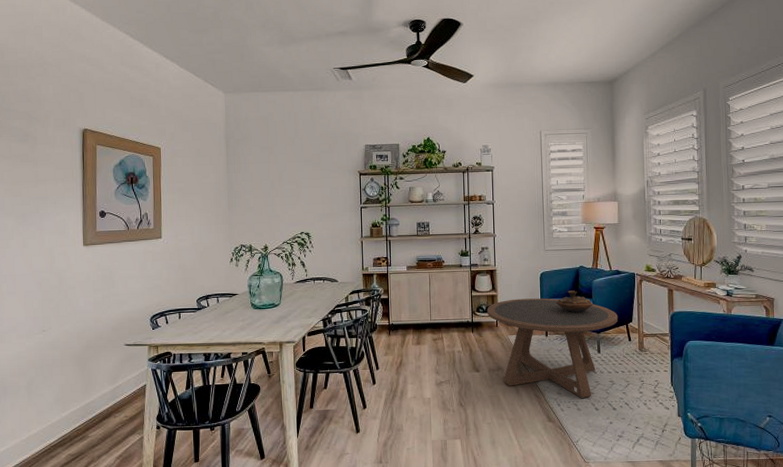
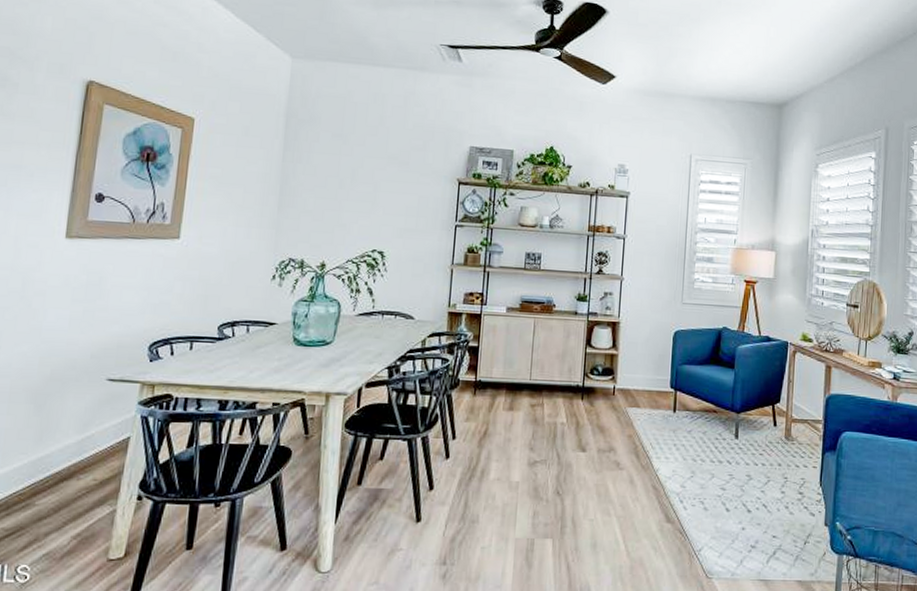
coffee table: present [486,298,618,399] -> none [602,361,764,496]
decorative bowl: present [556,290,594,312] -> none [690,357,735,384]

